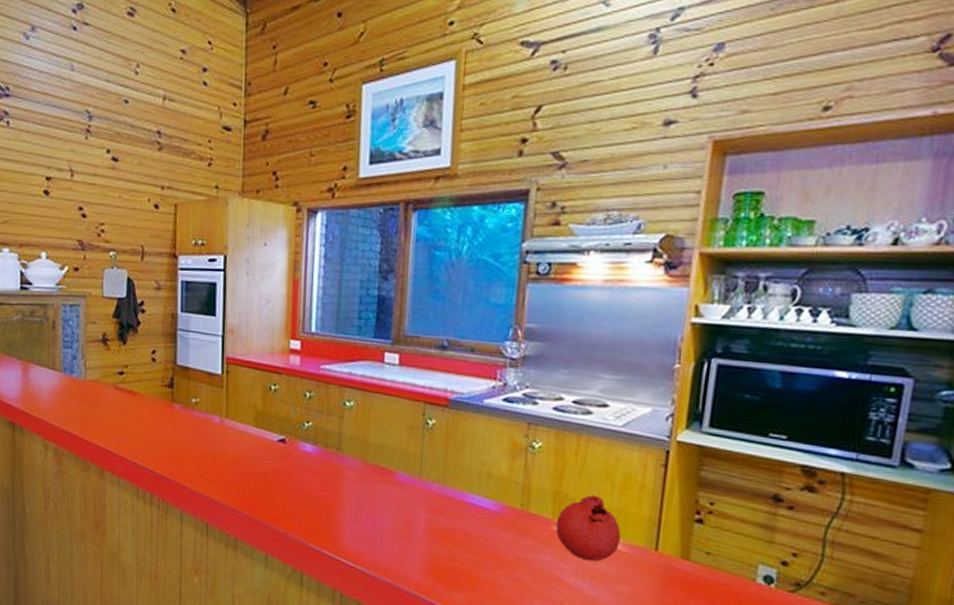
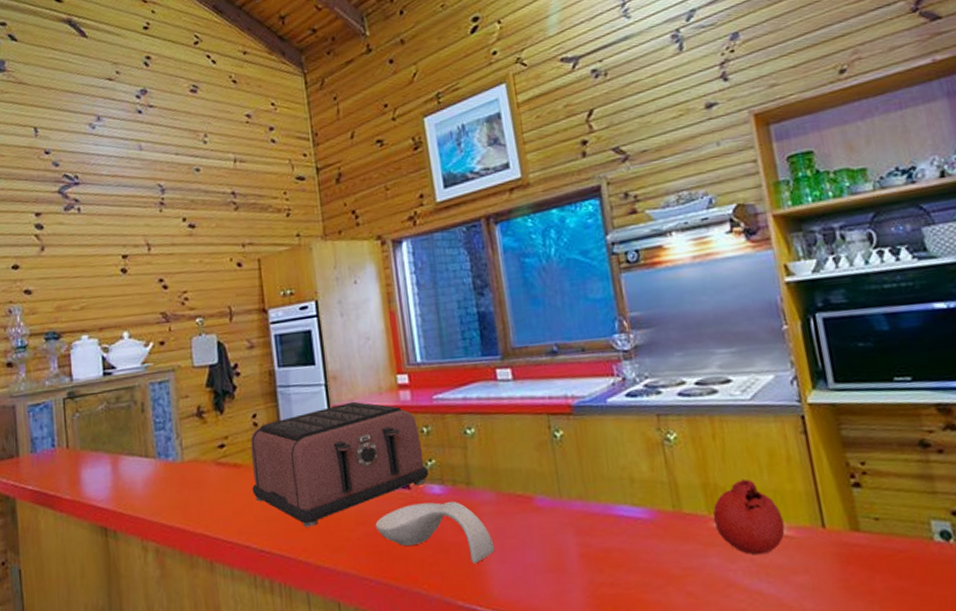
toaster: none [144,356,305,458] -> present [250,401,429,527]
spoon rest: none [249,456,352,517] -> present [375,502,495,564]

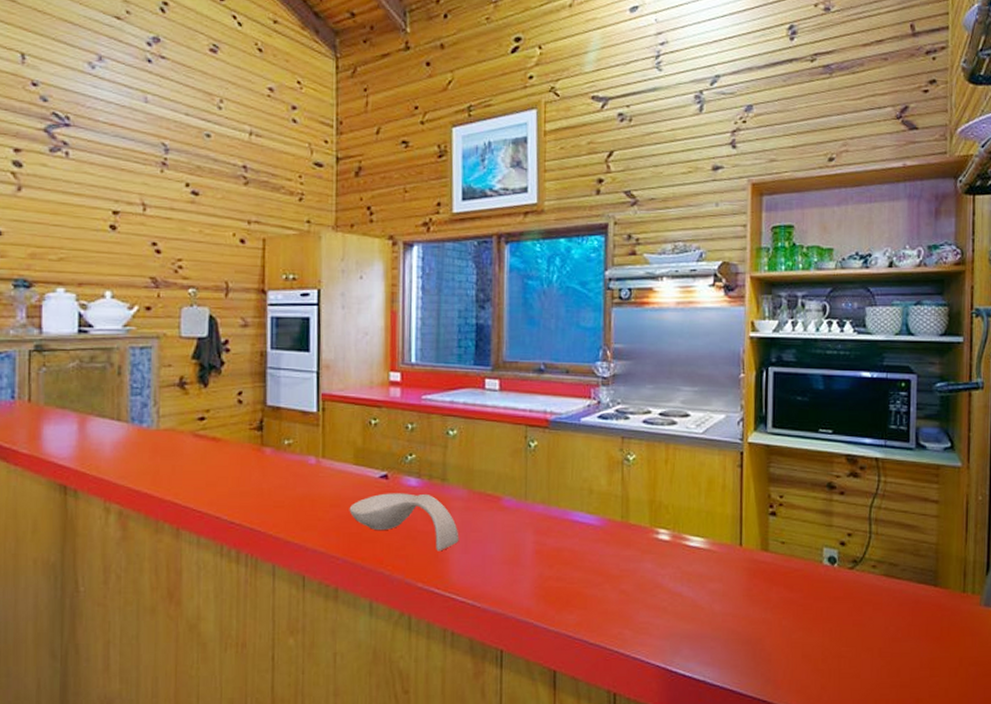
toaster: present [250,401,429,527] -> none [229,391,408,504]
fruit: present [712,479,785,555] -> none [653,499,710,564]

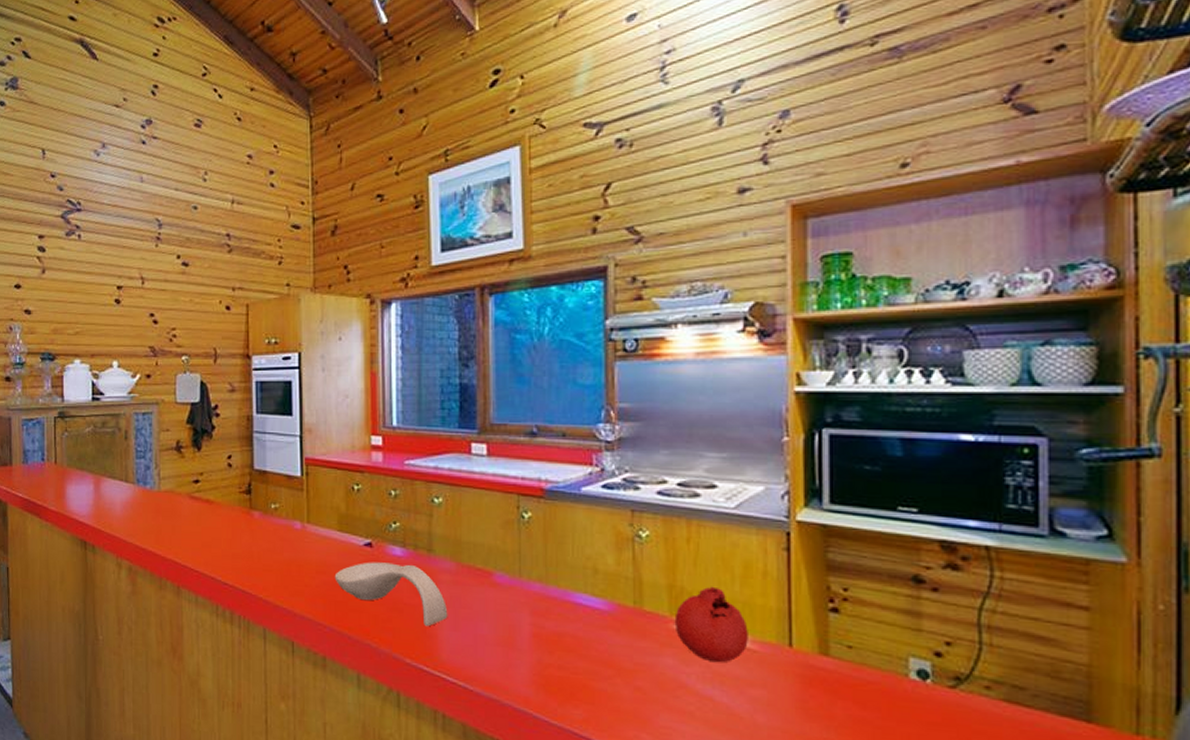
fruit: none [653,499,710,564] -> present [674,586,748,663]

